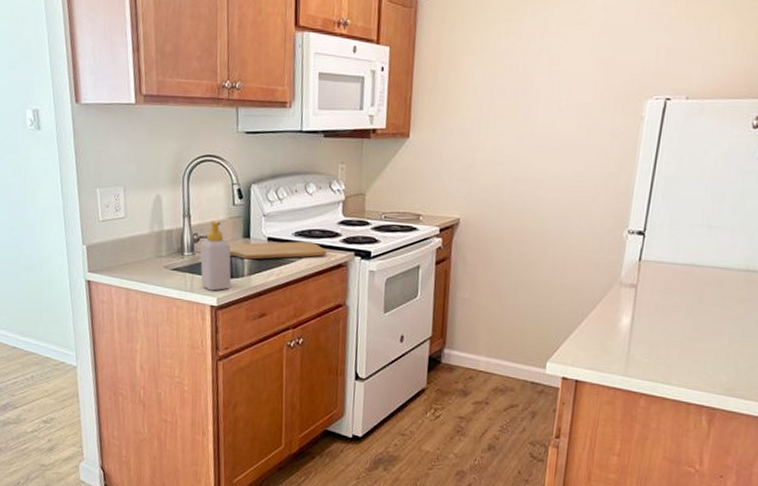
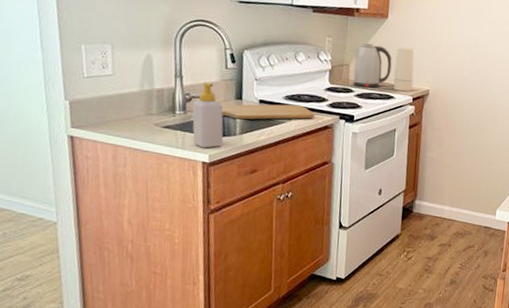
kettle: none [369,168,415,219] -> present [353,43,392,88]
canister: none [416,169,441,222] -> present [393,46,414,92]

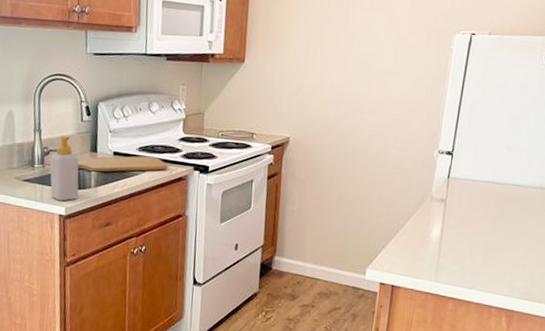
kettle: present [353,43,392,88] -> none [207,90,249,137]
canister: present [393,46,414,92] -> none [250,92,273,140]

